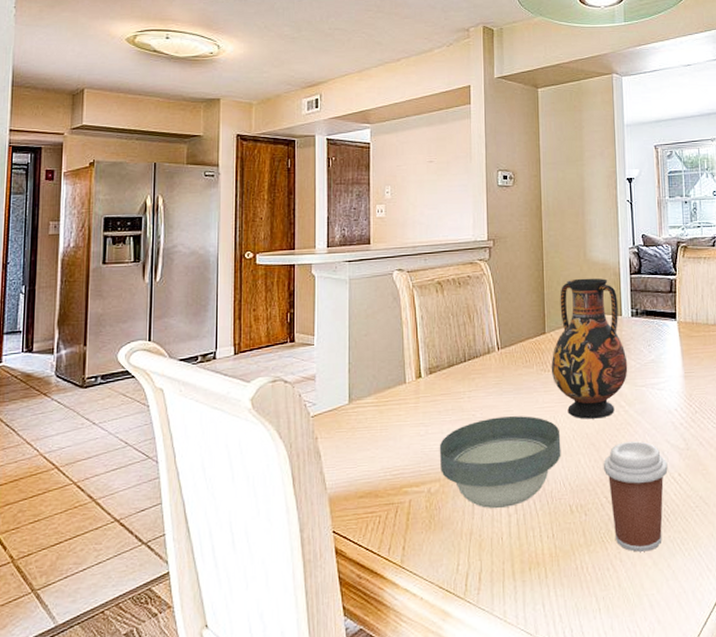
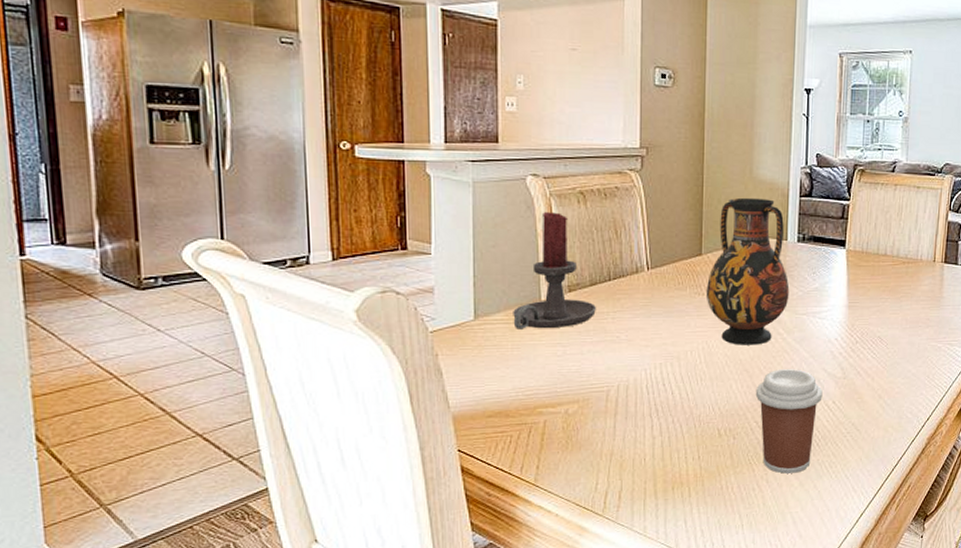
candle holder: none [382,302,454,411] -> present [513,212,596,329]
bowl: present [439,416,561,509] -> none [578,340,712,431]

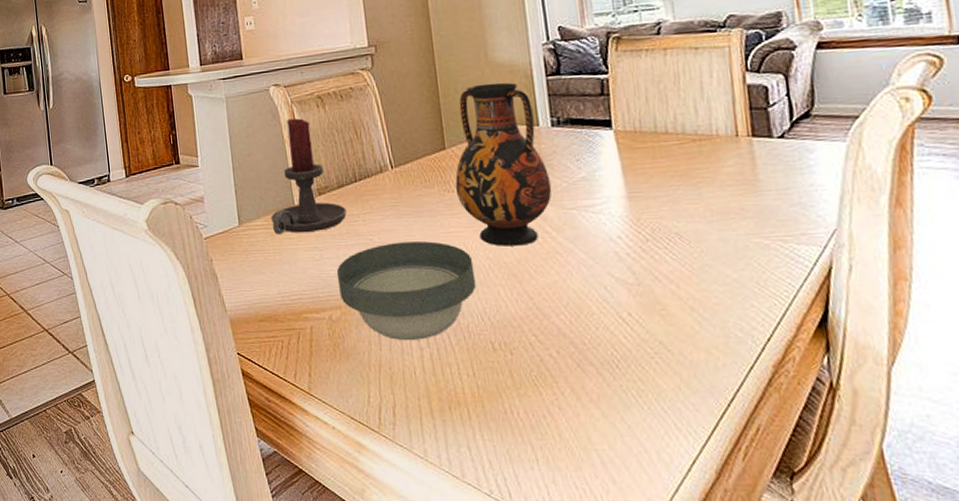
bowl: none [578,340,712,431] -> present [336,241,476,341]
coffee cup: present [755,368,823,474] -> none [528,272,614,400]

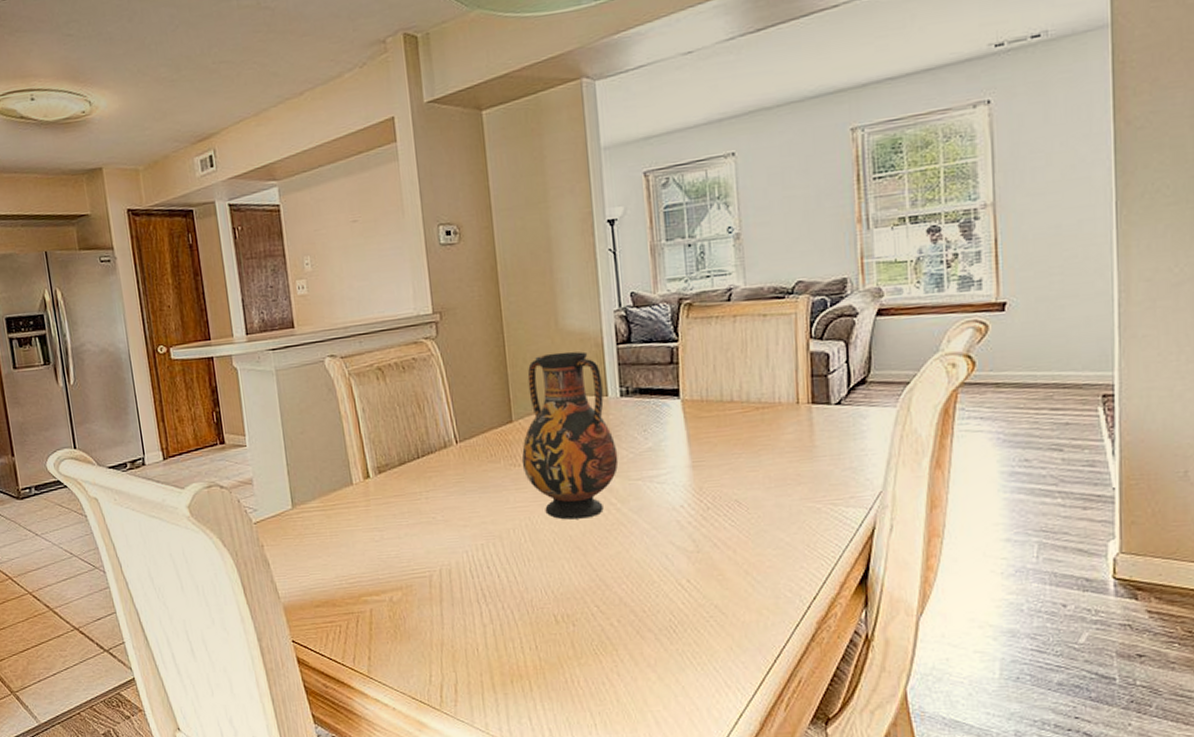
candle holder: present [271,118,347,234] -> none [327,392,408,516]
bowl: present [336,241,476,341] -> none [397,517,541,619]

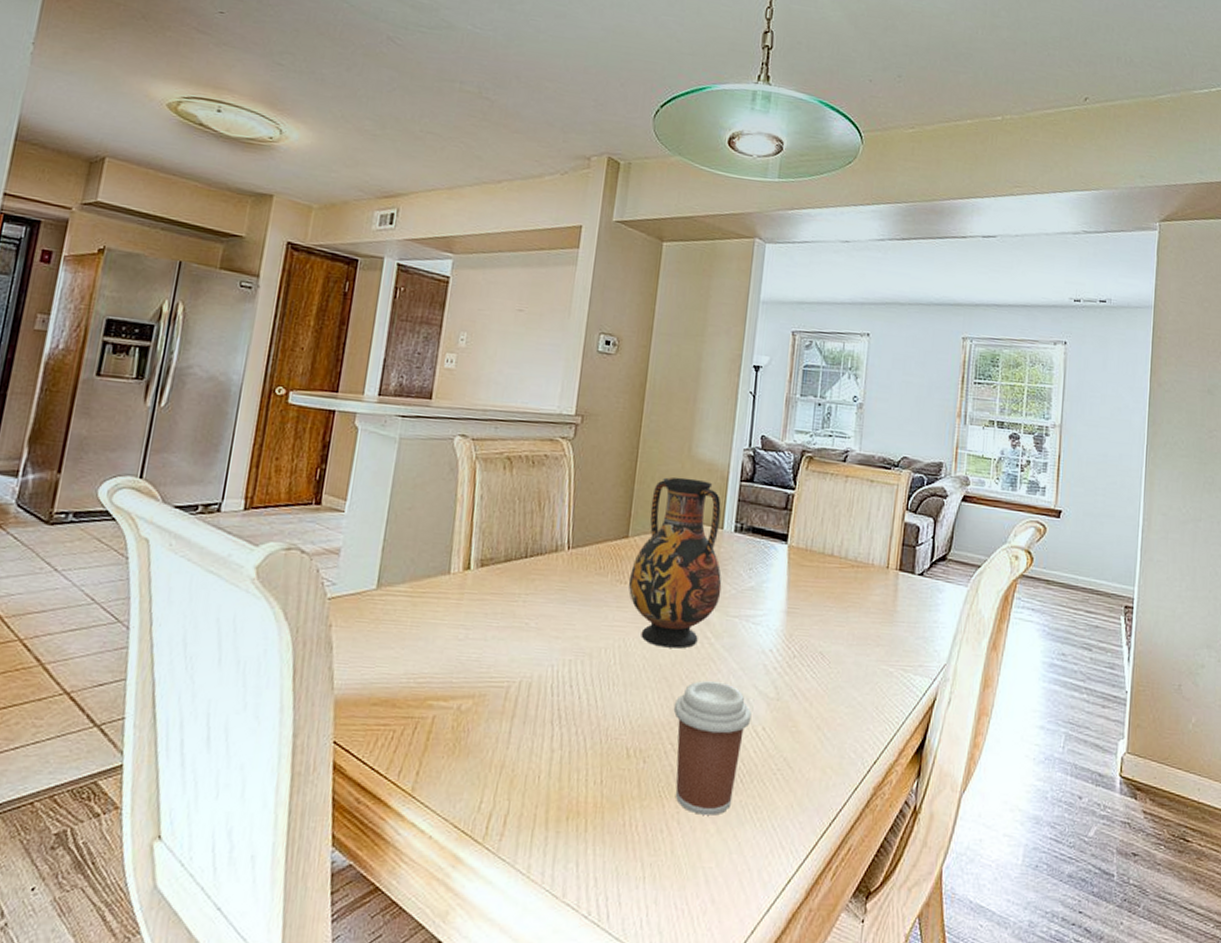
coffee cup: none [592,543,674,666] -> present [673,680,752,816]

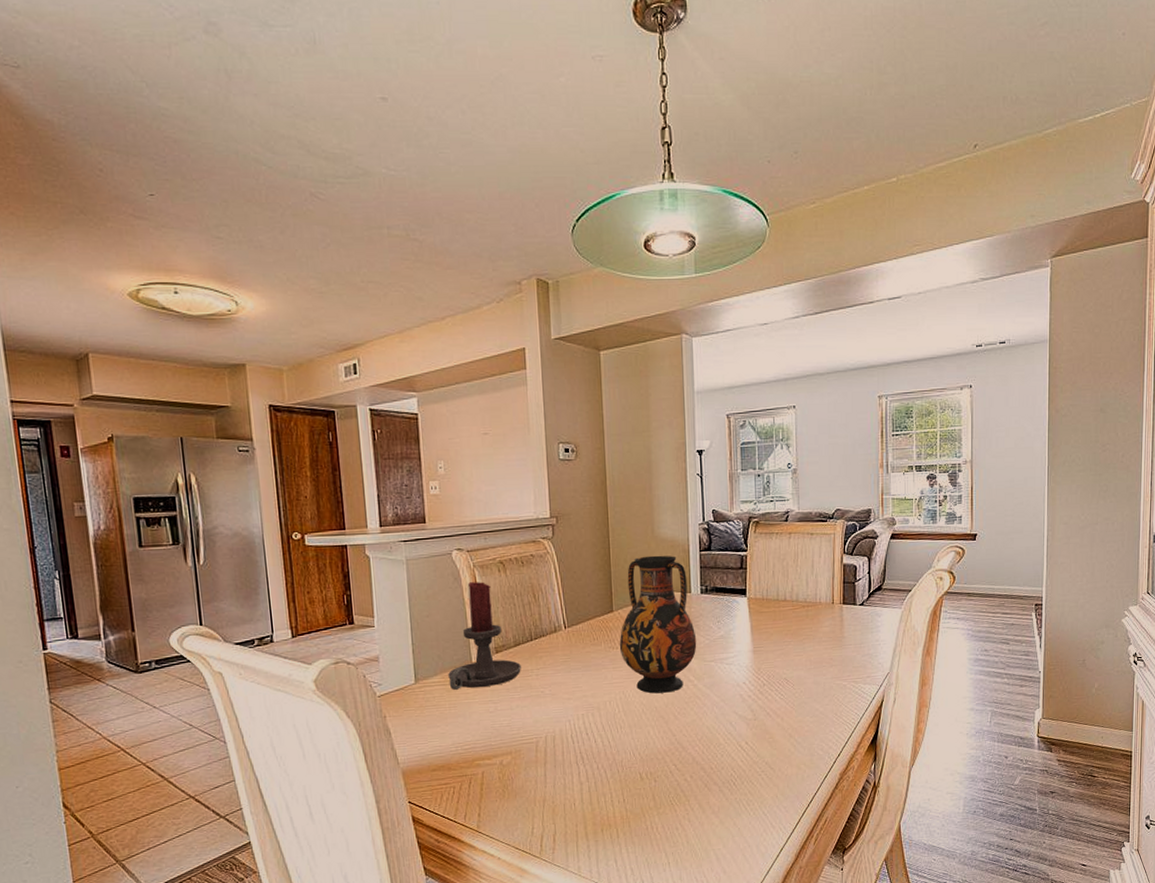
candle holder: none [417,476,508,608] -> present [448,582,521,690]
coffee cup: present [673,680,752,816] -> none [672,712,736,813]

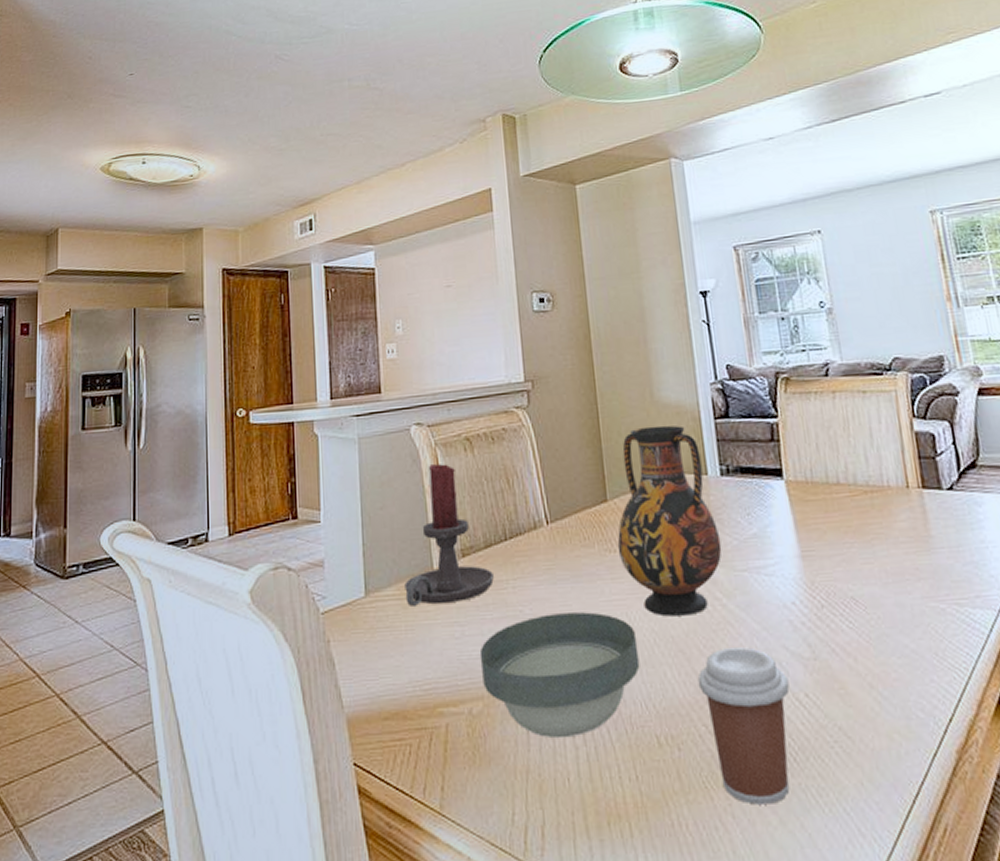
bowl: none [509,691,631,778] -> present [479,612,640,739]
coffee cup: none [672,712,736,813] -> present [697,646,790,805]

